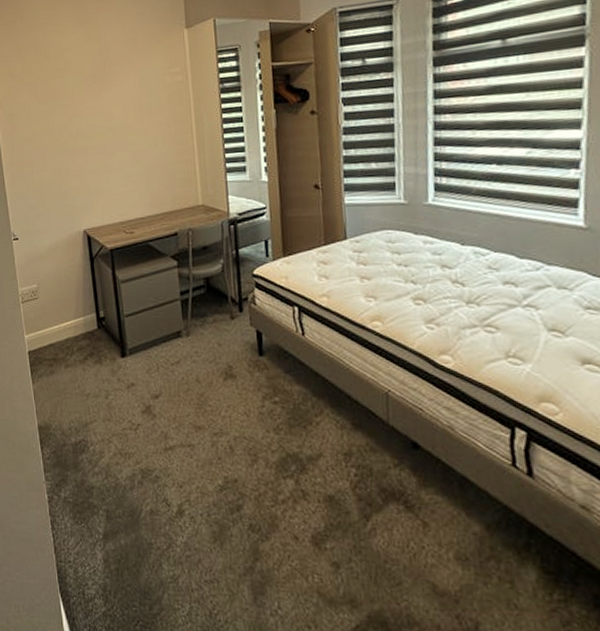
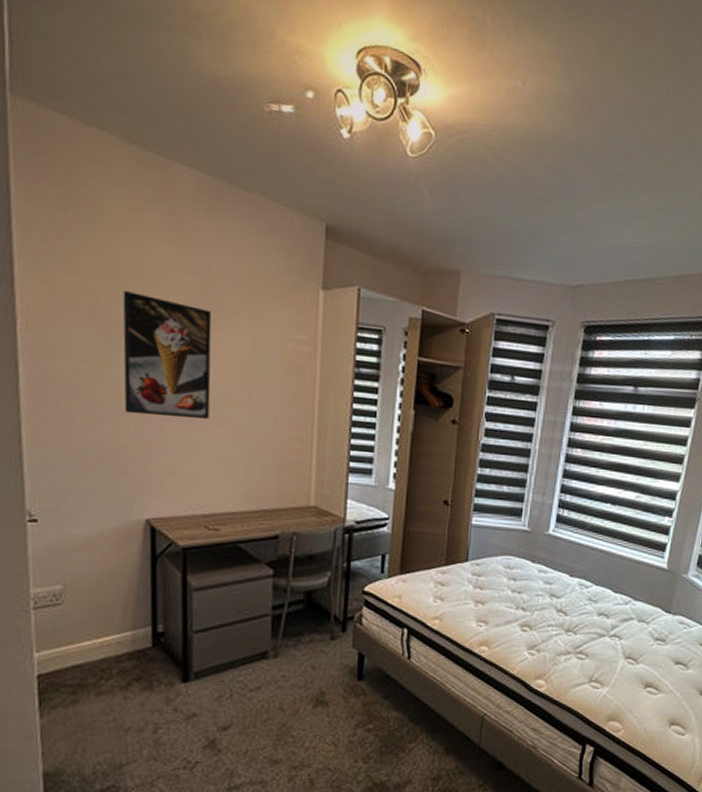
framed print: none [53,65,117,154] -> present [122,291,212,420]

